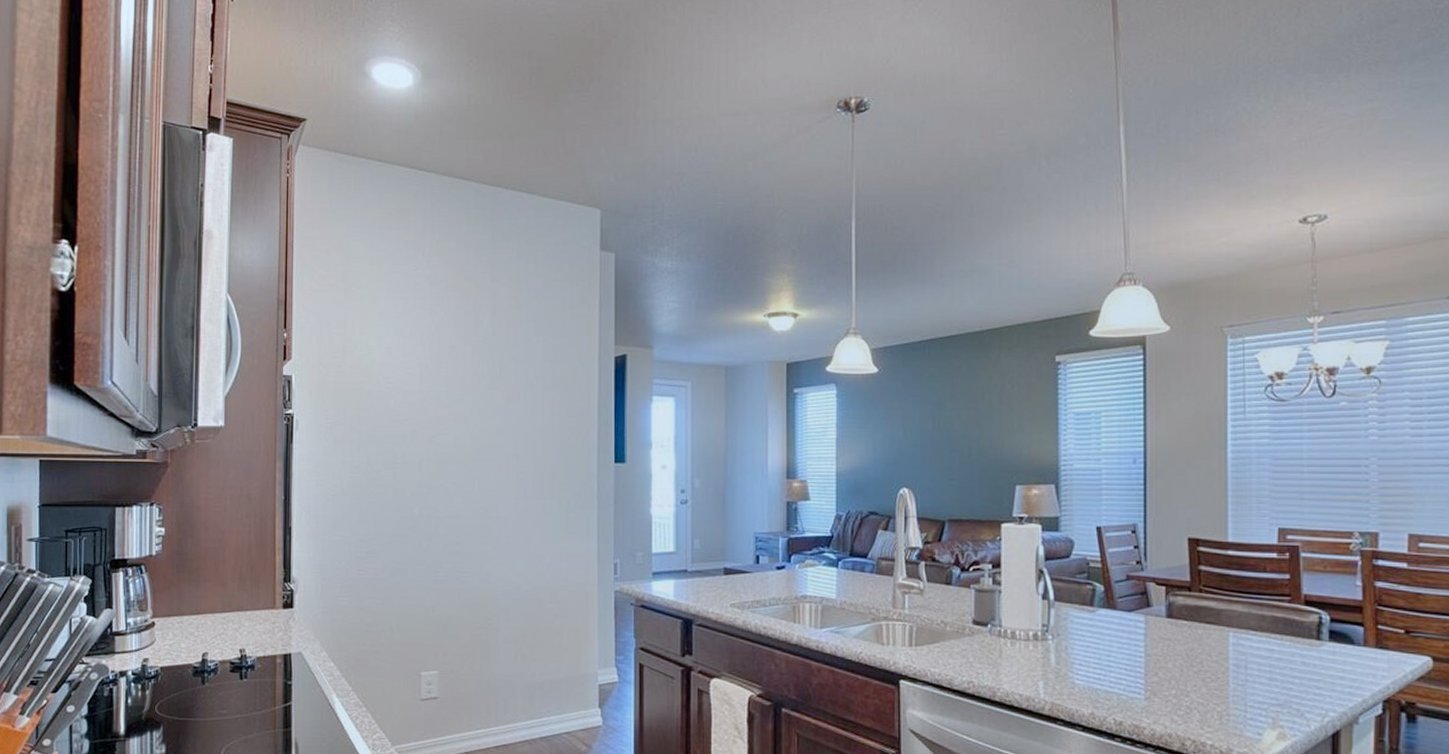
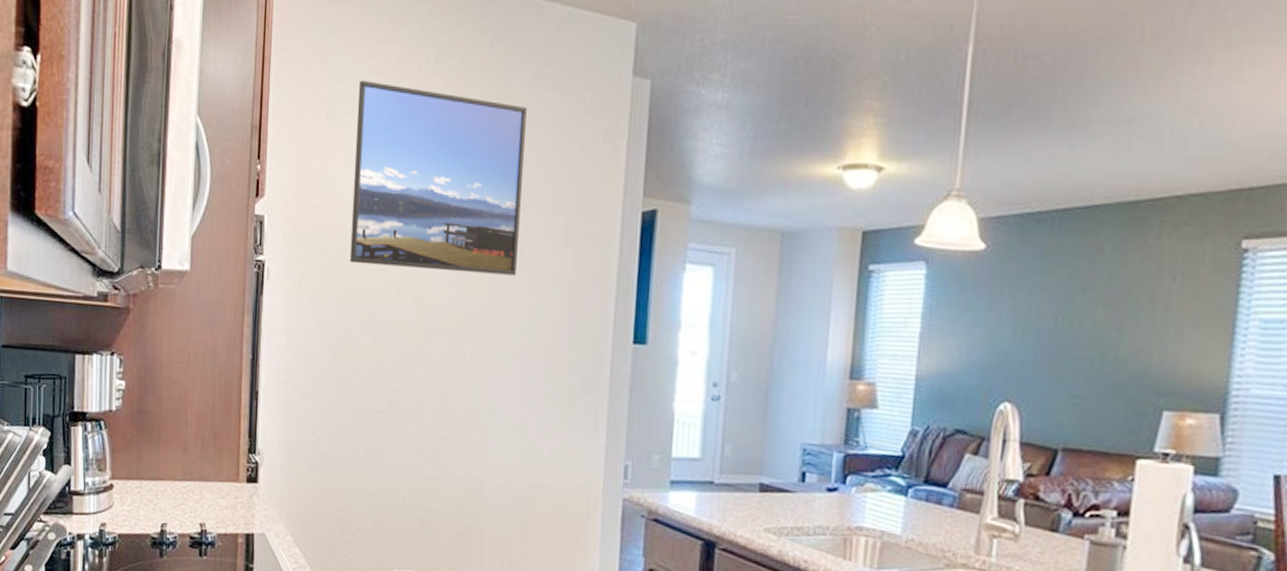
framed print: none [370,259,516,414] -> present [349,80,527,276]

